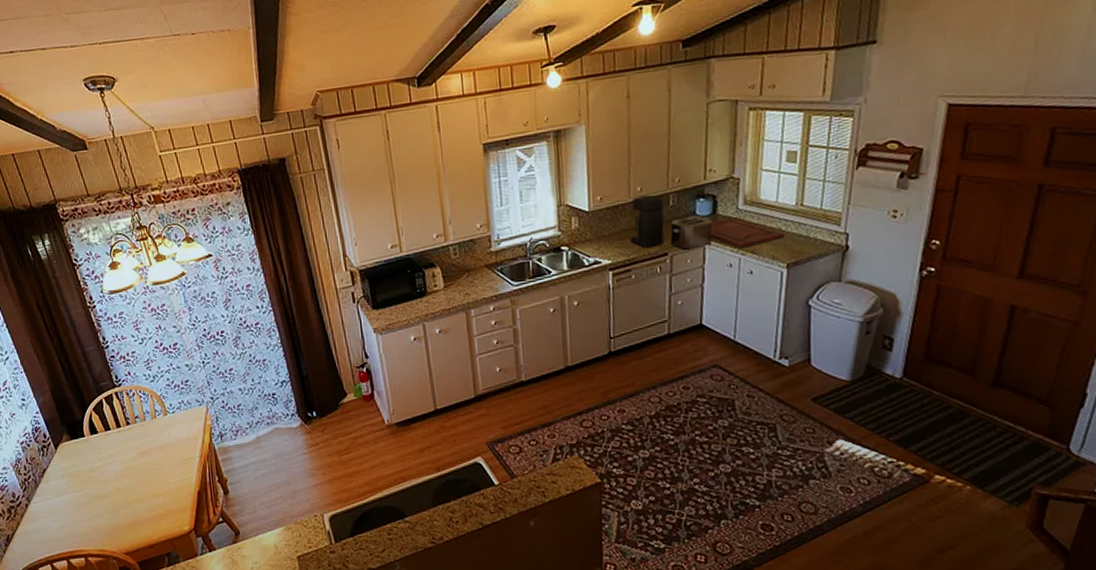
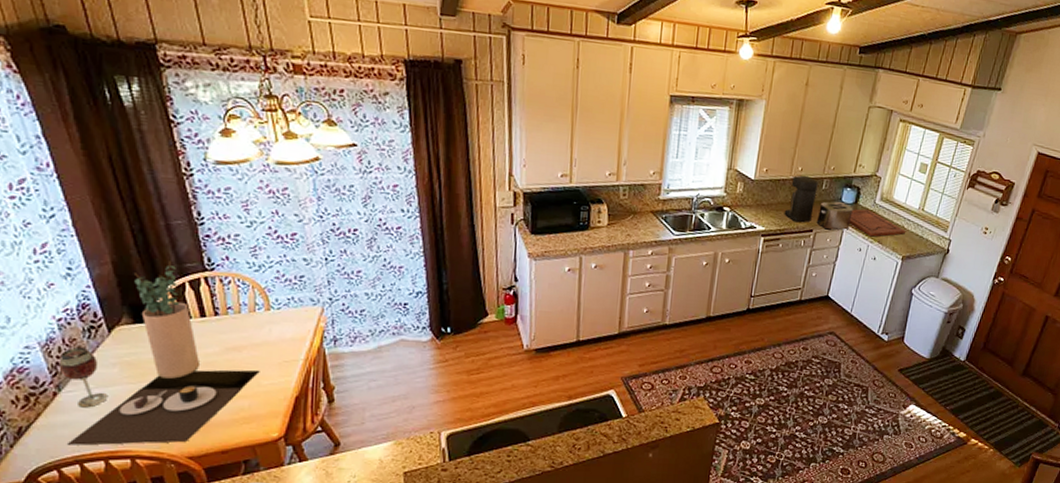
wineglass: none [26,463,61,515] -> present [58,346,107,408]
place setting: none [39,469,167,548] -> present [66,369,260,446]
vase: none [66,383,123,485] -> present [134,261,201,379]

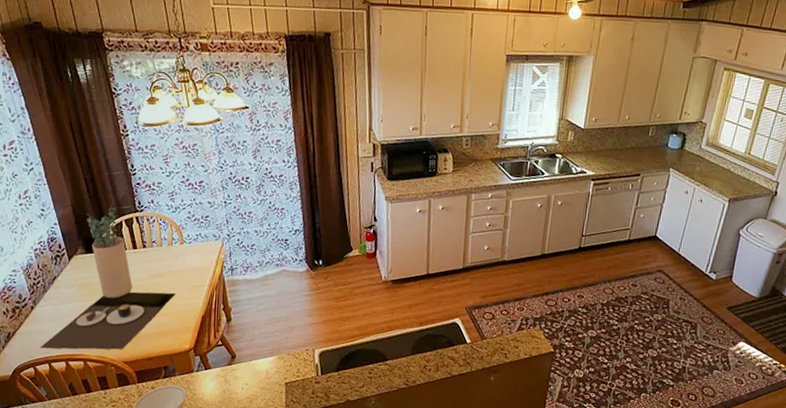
wineglass: present [58,346,107,408] -> none [35,271,67,319]
coffee maker: present [784,175,818,223] -> none [612,123,645,168]
toaster: present [816,201,853,231] -> none [643,147,679,175]
cutting board: present [849,209,905,237] -> none [675,154,732,180]

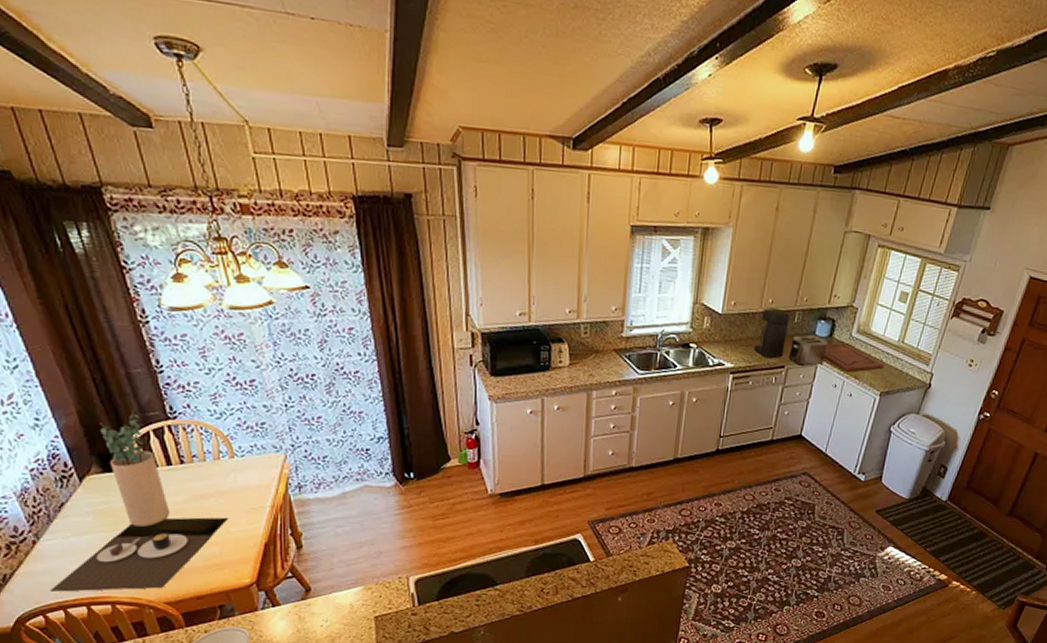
coffee maker: none [612,123,645,168] -> present [754,308,790,359]
toaster: none [643,147,679,175] -> present [788,334,828,367]
cutting board: none [675,154,732,180] -> present [823,342,884,372]

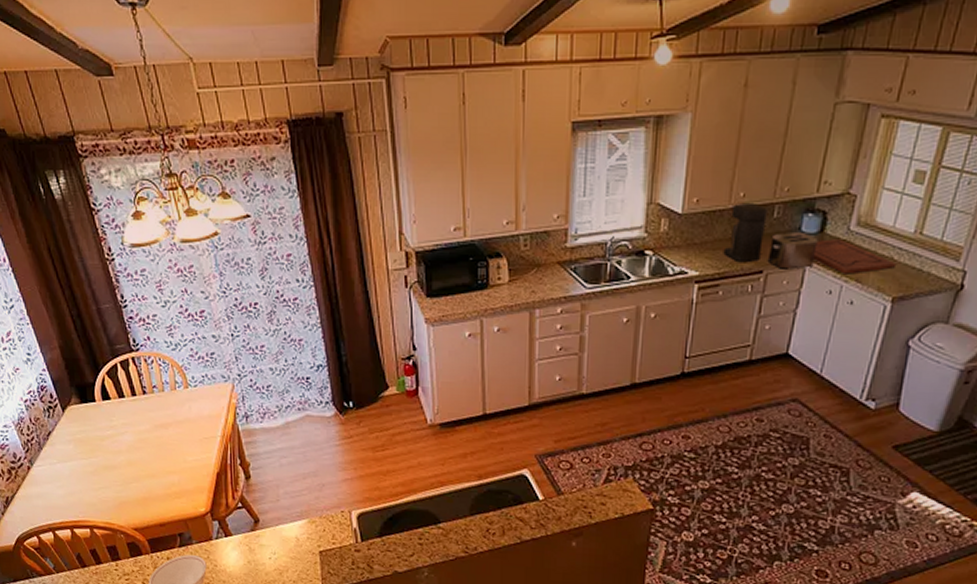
place setting: present [49,517,228,592] -> none [41,446,185,515]
vase: present [100,410,171,527] -> none [77,343,136,455]

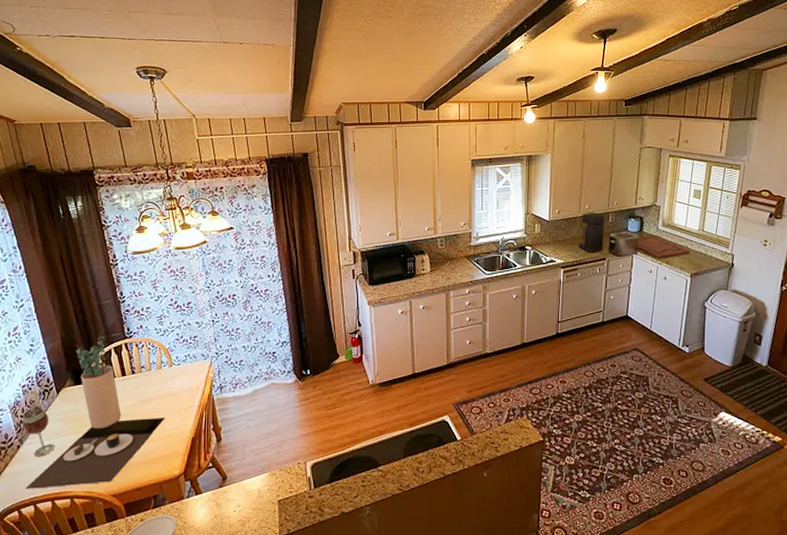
wineglass: none [29,425,67,481] -> present [22,407,55,457]
place setting: none [41,446,185,515] -> present [25,417,165,489]
vase: none [77,343,136,455] -> present [76,333,122,429]

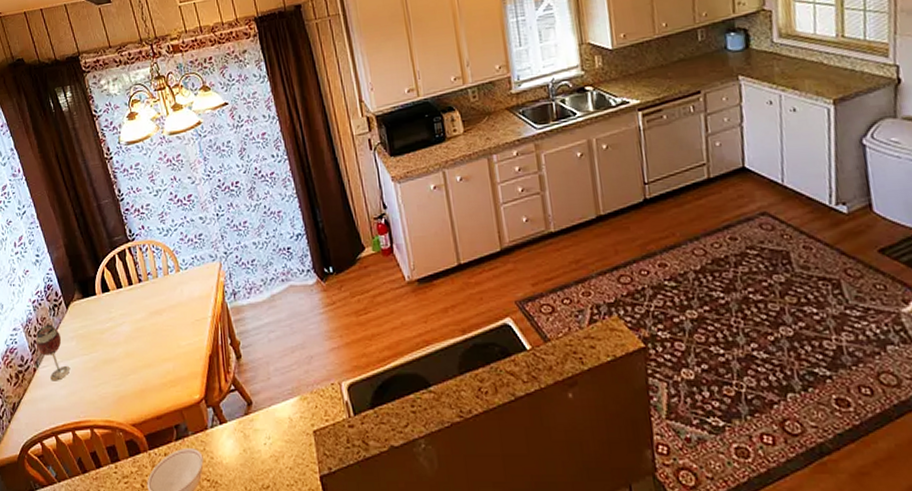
place setting: present [25,417,165,489] -> none [45,331,178,418]
vase: present [76,333,122,429] -> none [80,237,133,347]
coffee maker: present [578,212,605,253] -> none [658,30,695,87]
toaster: present [608,231,639,258] -> none [700,50,748,89]
cutting board: present [637,235,690,259] -> none [744,52,827,84]

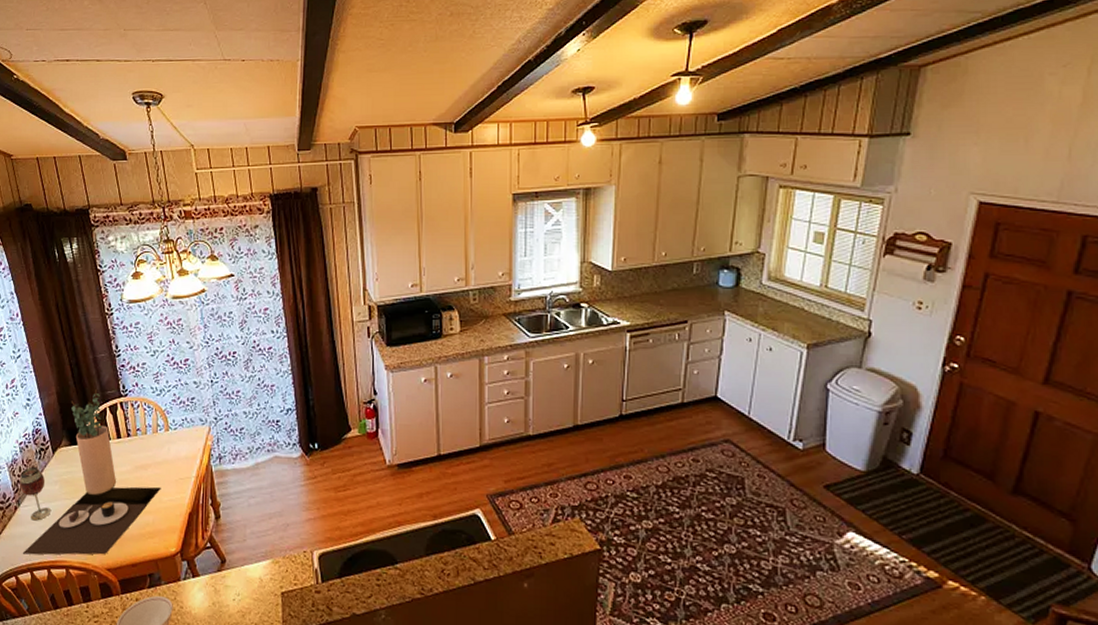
place setting: none [45,331,178,418] -> present [22,486,161,555]
vase: none [80,237,133,347] -> present [71,389,117,495]

